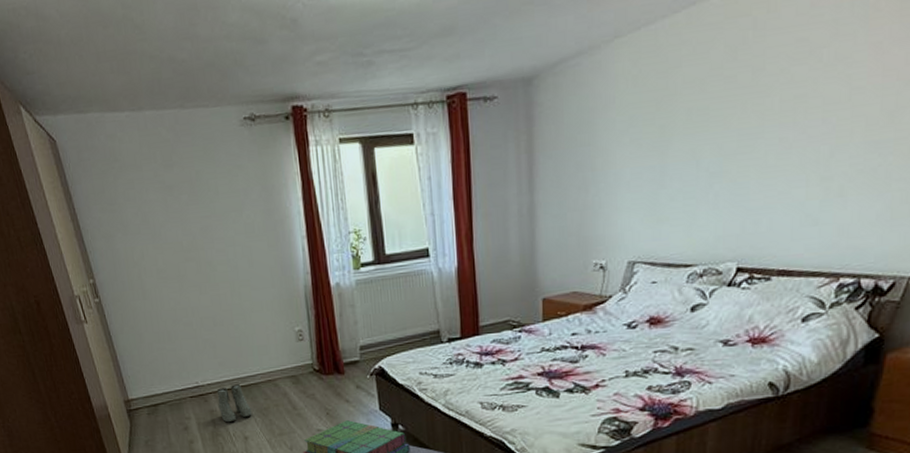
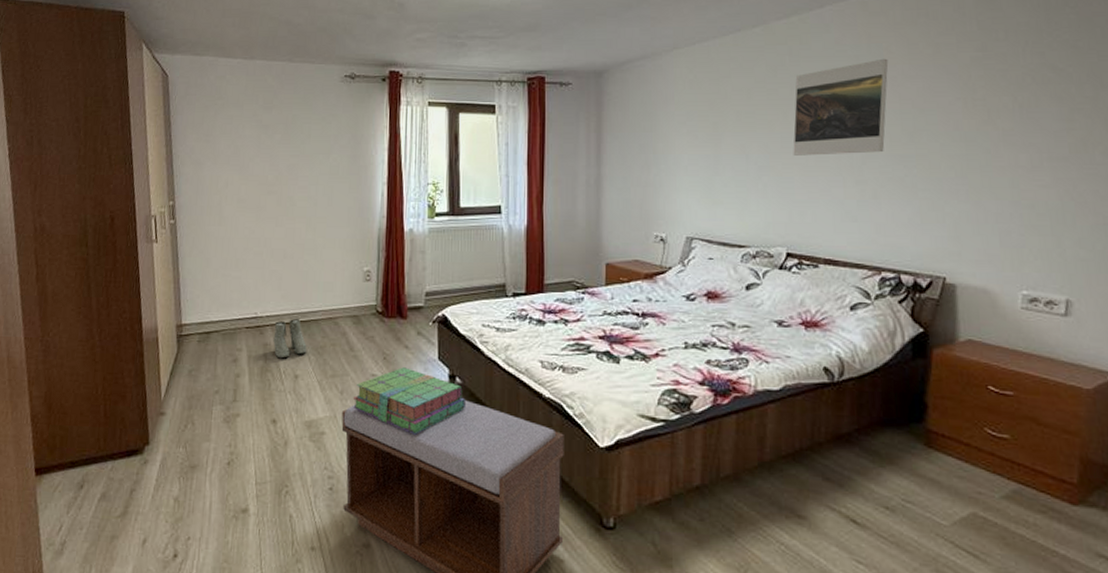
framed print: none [750,18,875,156] -> present [793,58,889,156]

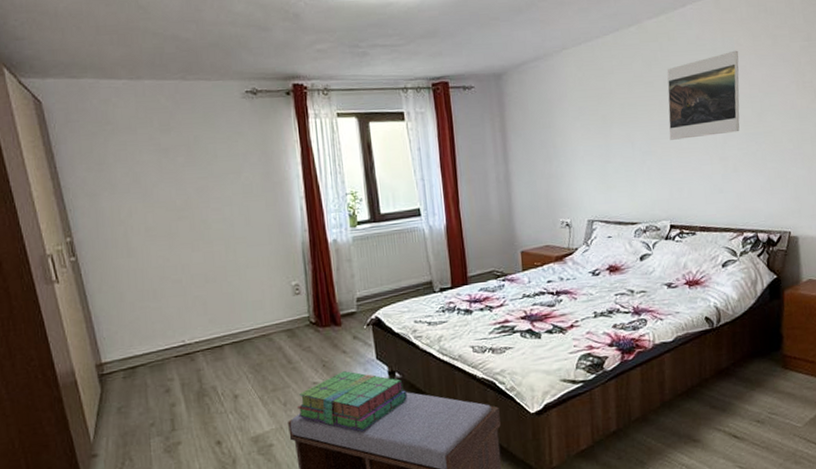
boots: present [273,319,307,359] -> none [205,340,243,382]

